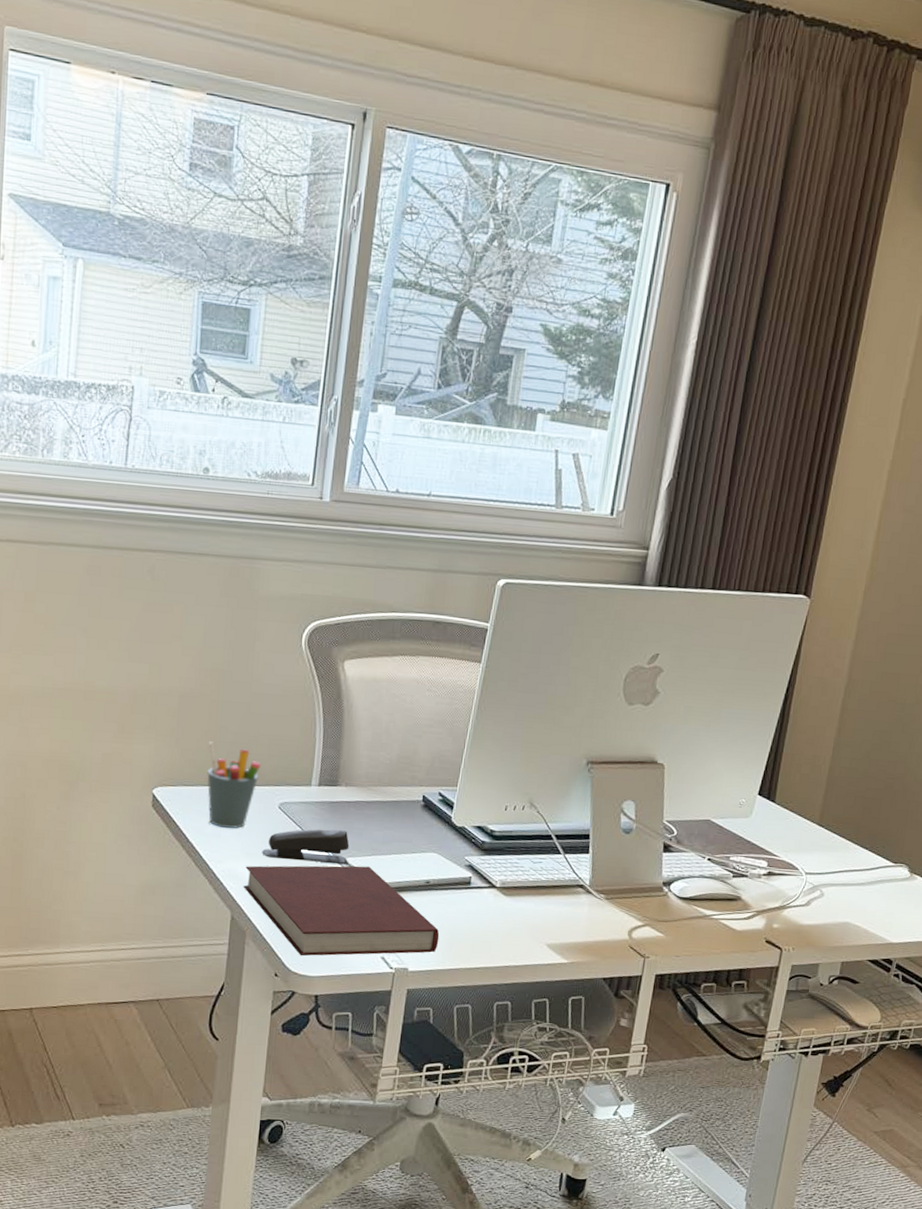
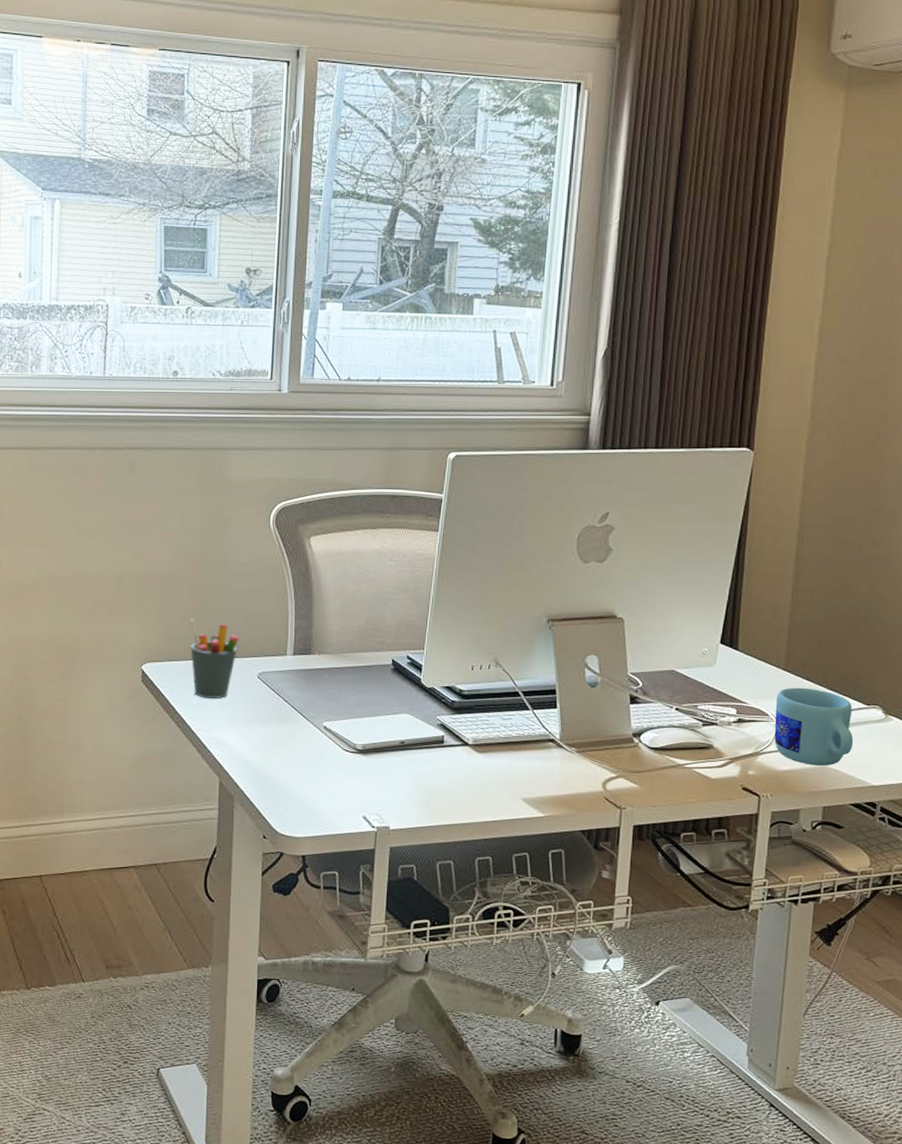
notebook: present [243,865,440,956] -> none [229,729,417,818]
stapler: present [262,829,350,865] -> none [244,696,326,729]
mug: none [801,842,880,922] -> present [774,687,854,766]

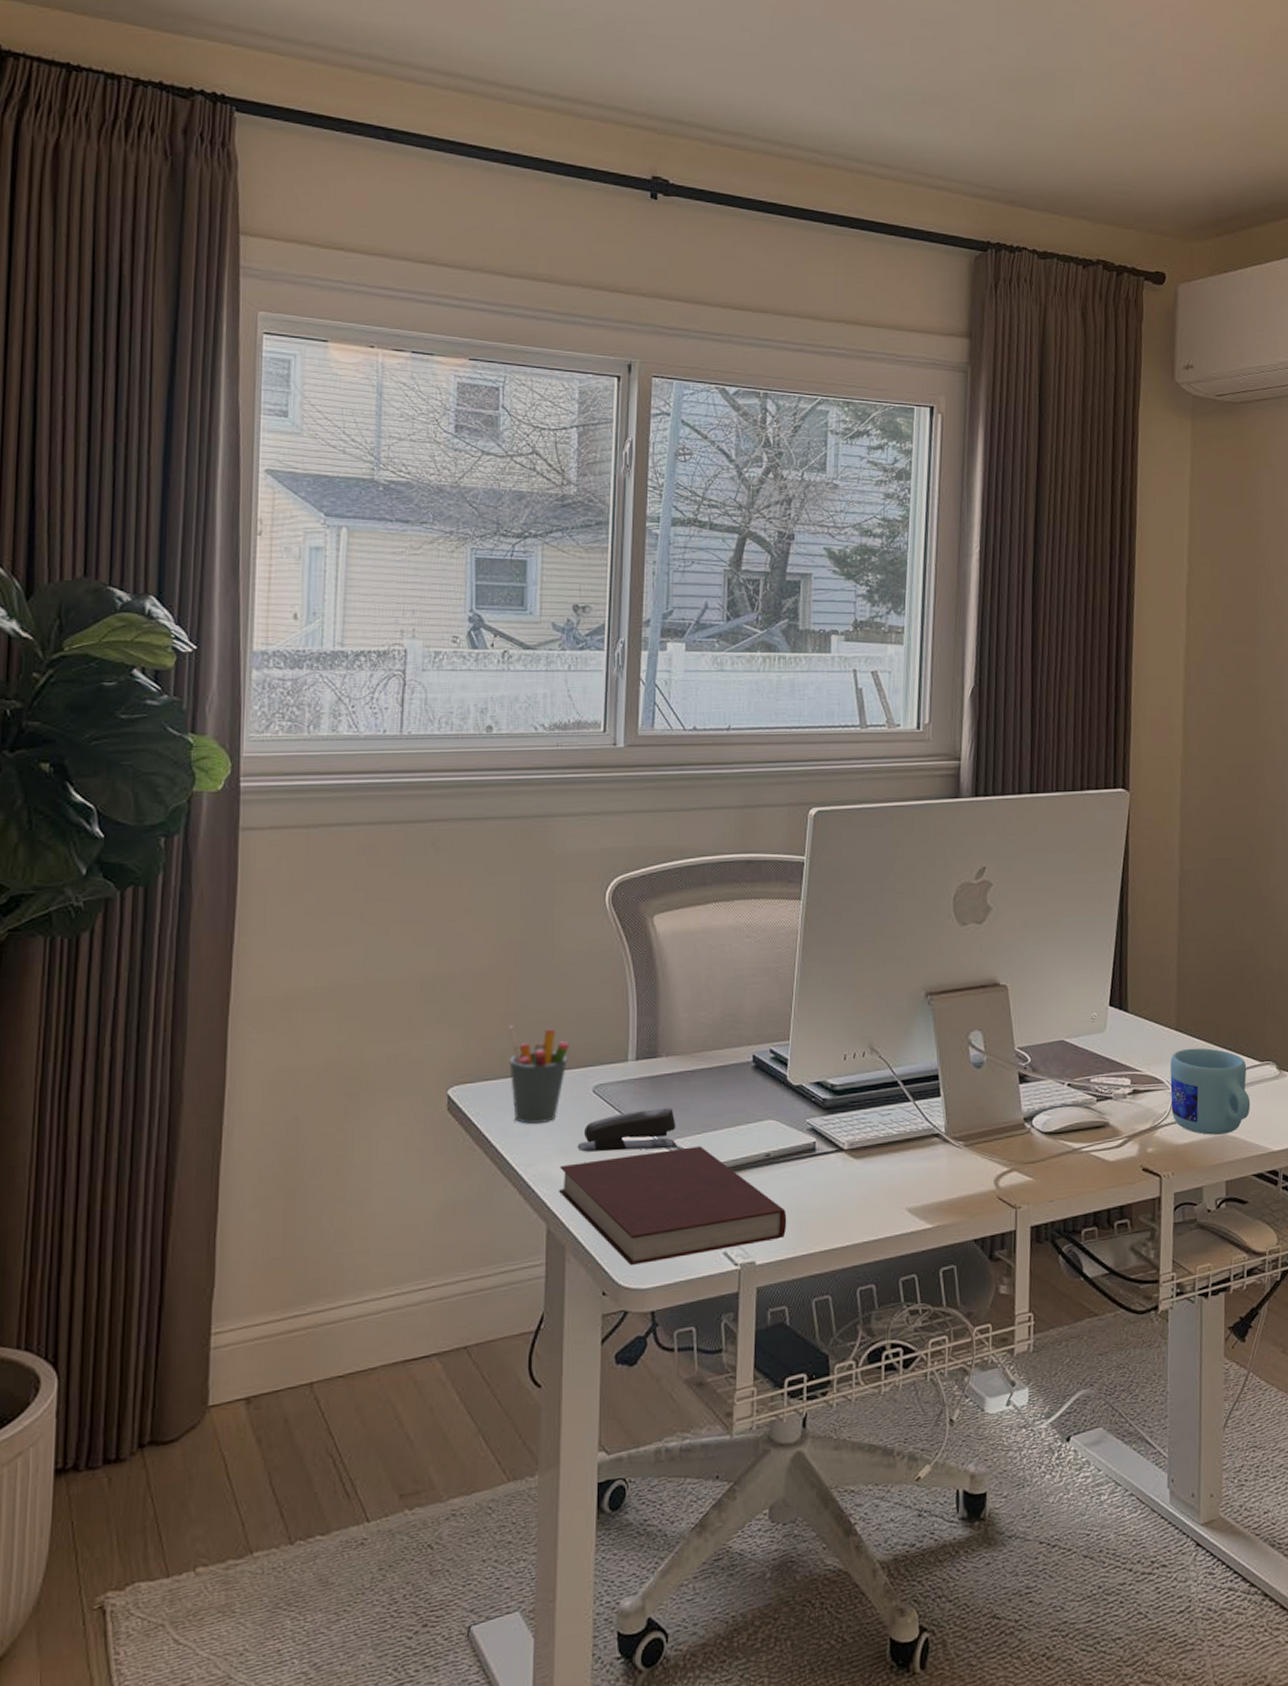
notebook: none [229,729,417,818] -> present [558,1146,787,1266]
stapler: none [244,696,326,729] -> present [577,1108,676,1152]

